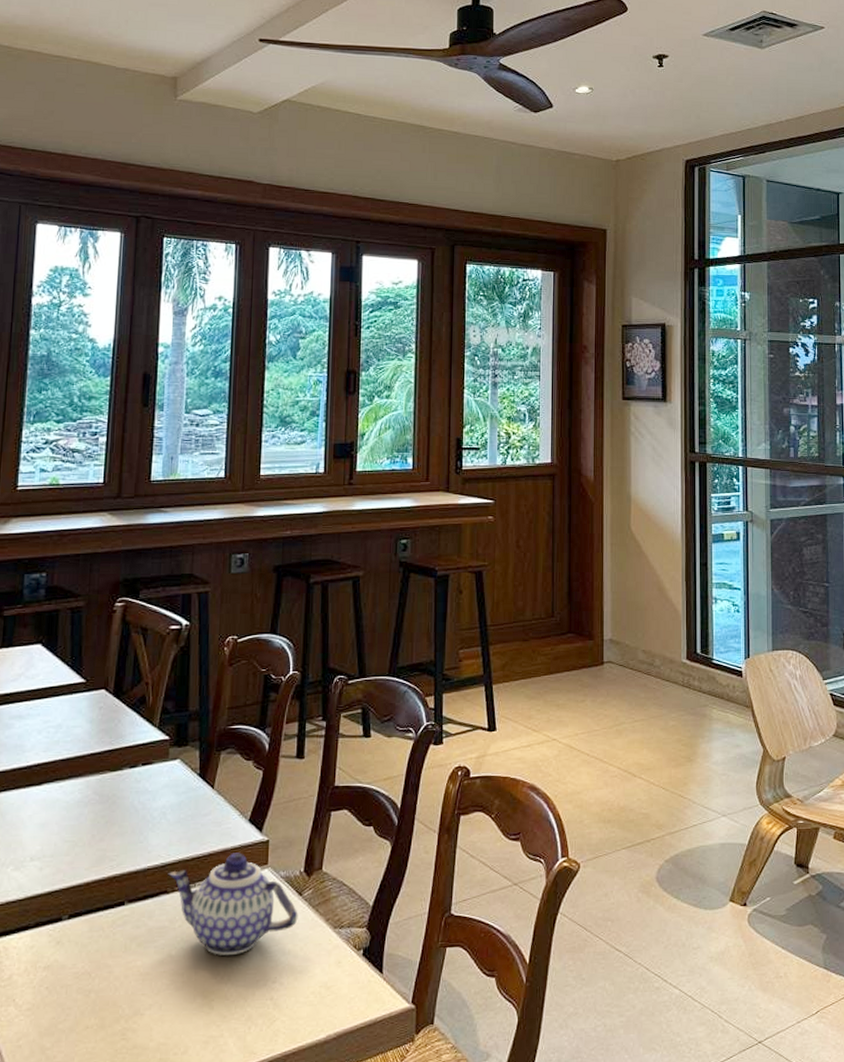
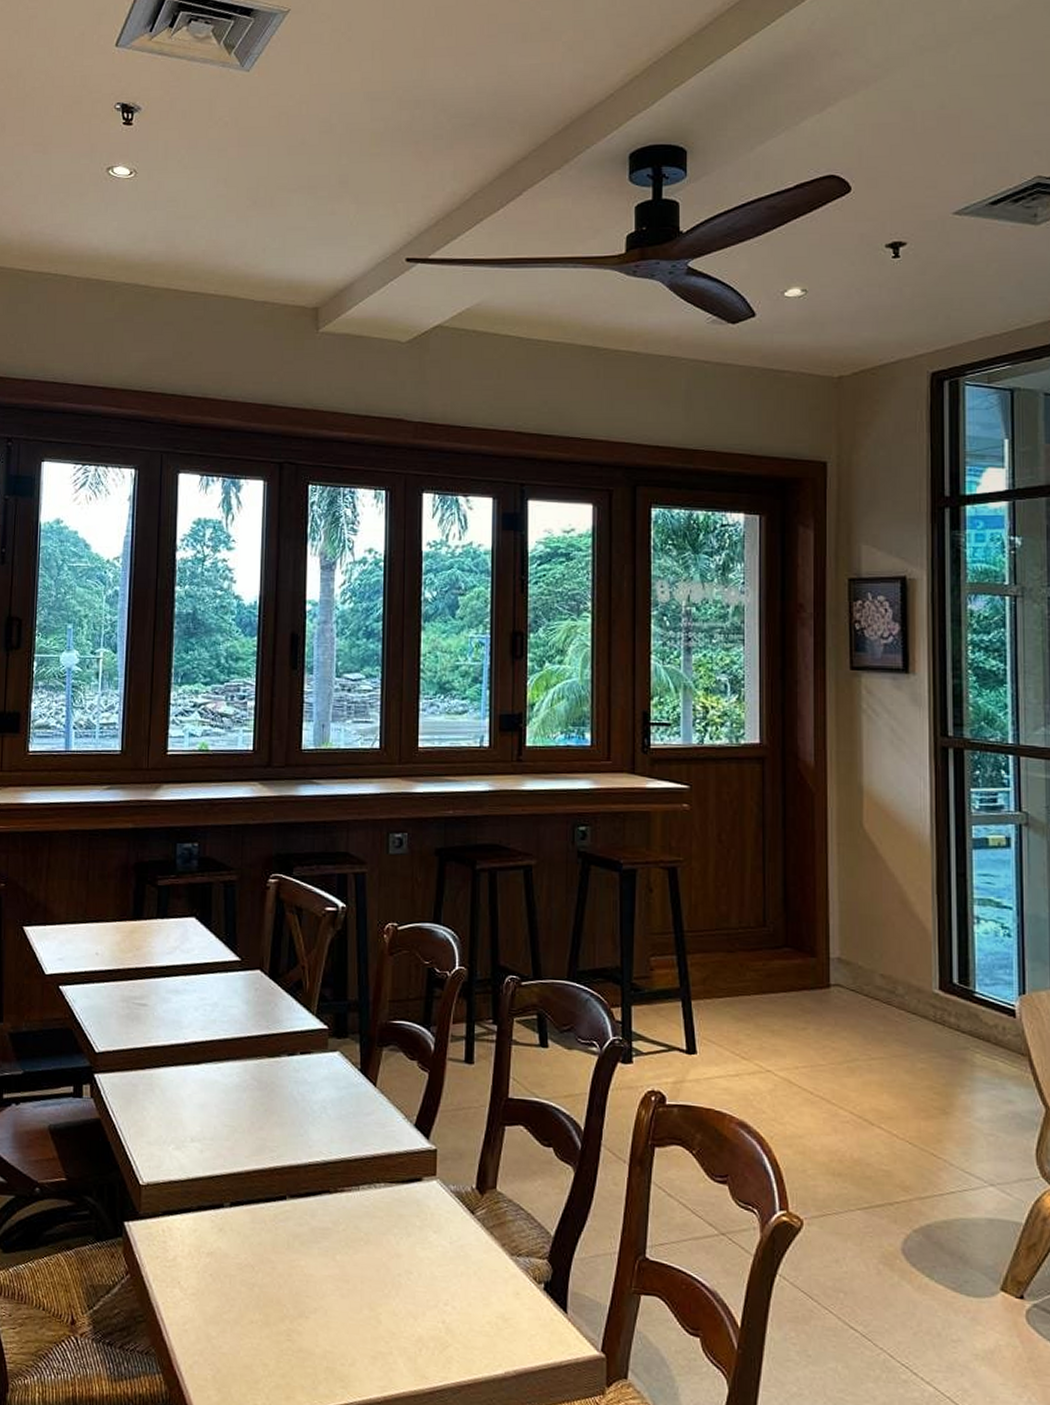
teapot: present [168,852,298,955] -> none [330,1158,471,1269]

